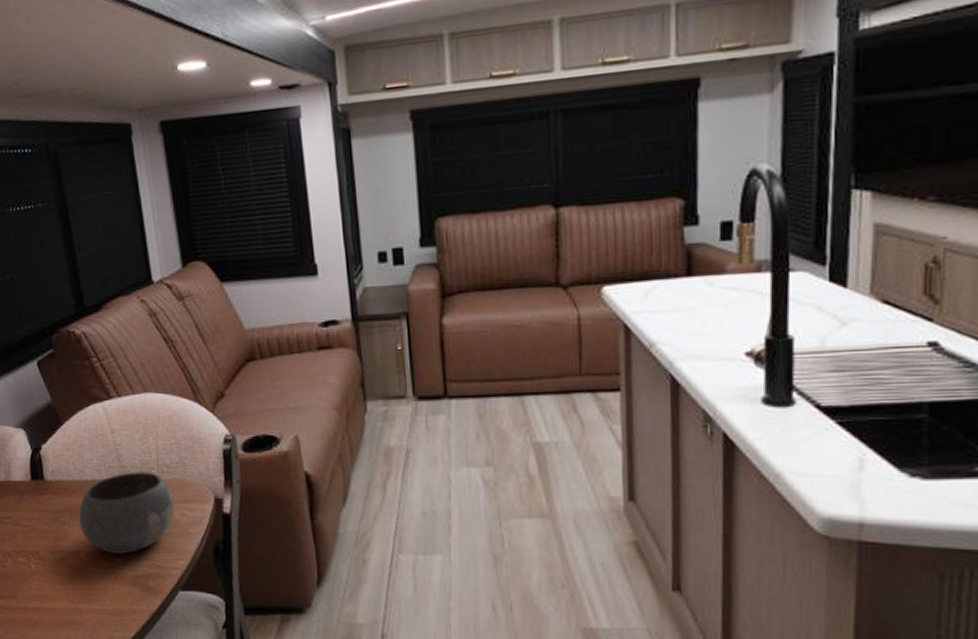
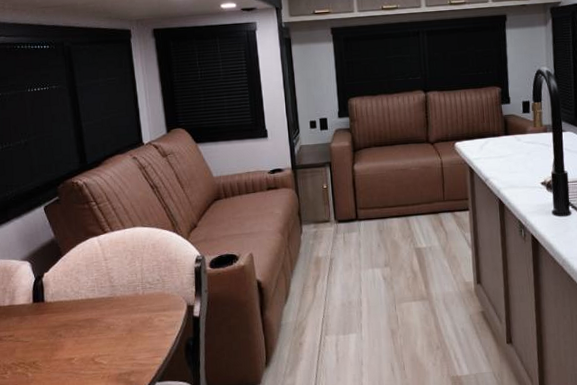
bowl: present [78,470,175,555] -> none [73,288,155,359]

